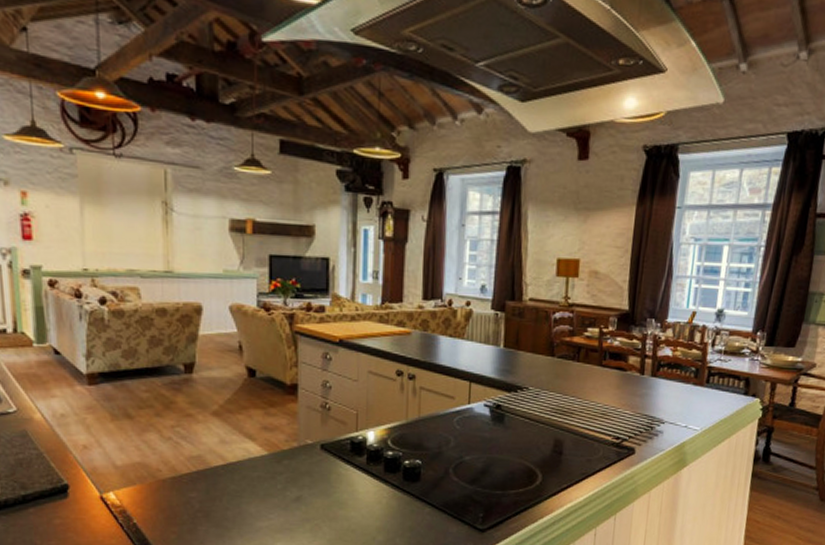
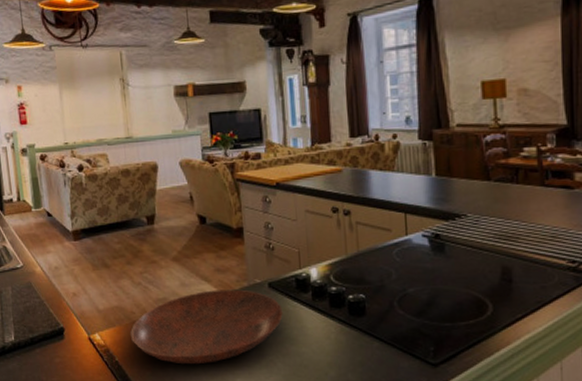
bowl: none [154,449,334,528] -> present [130,289,283,365]

